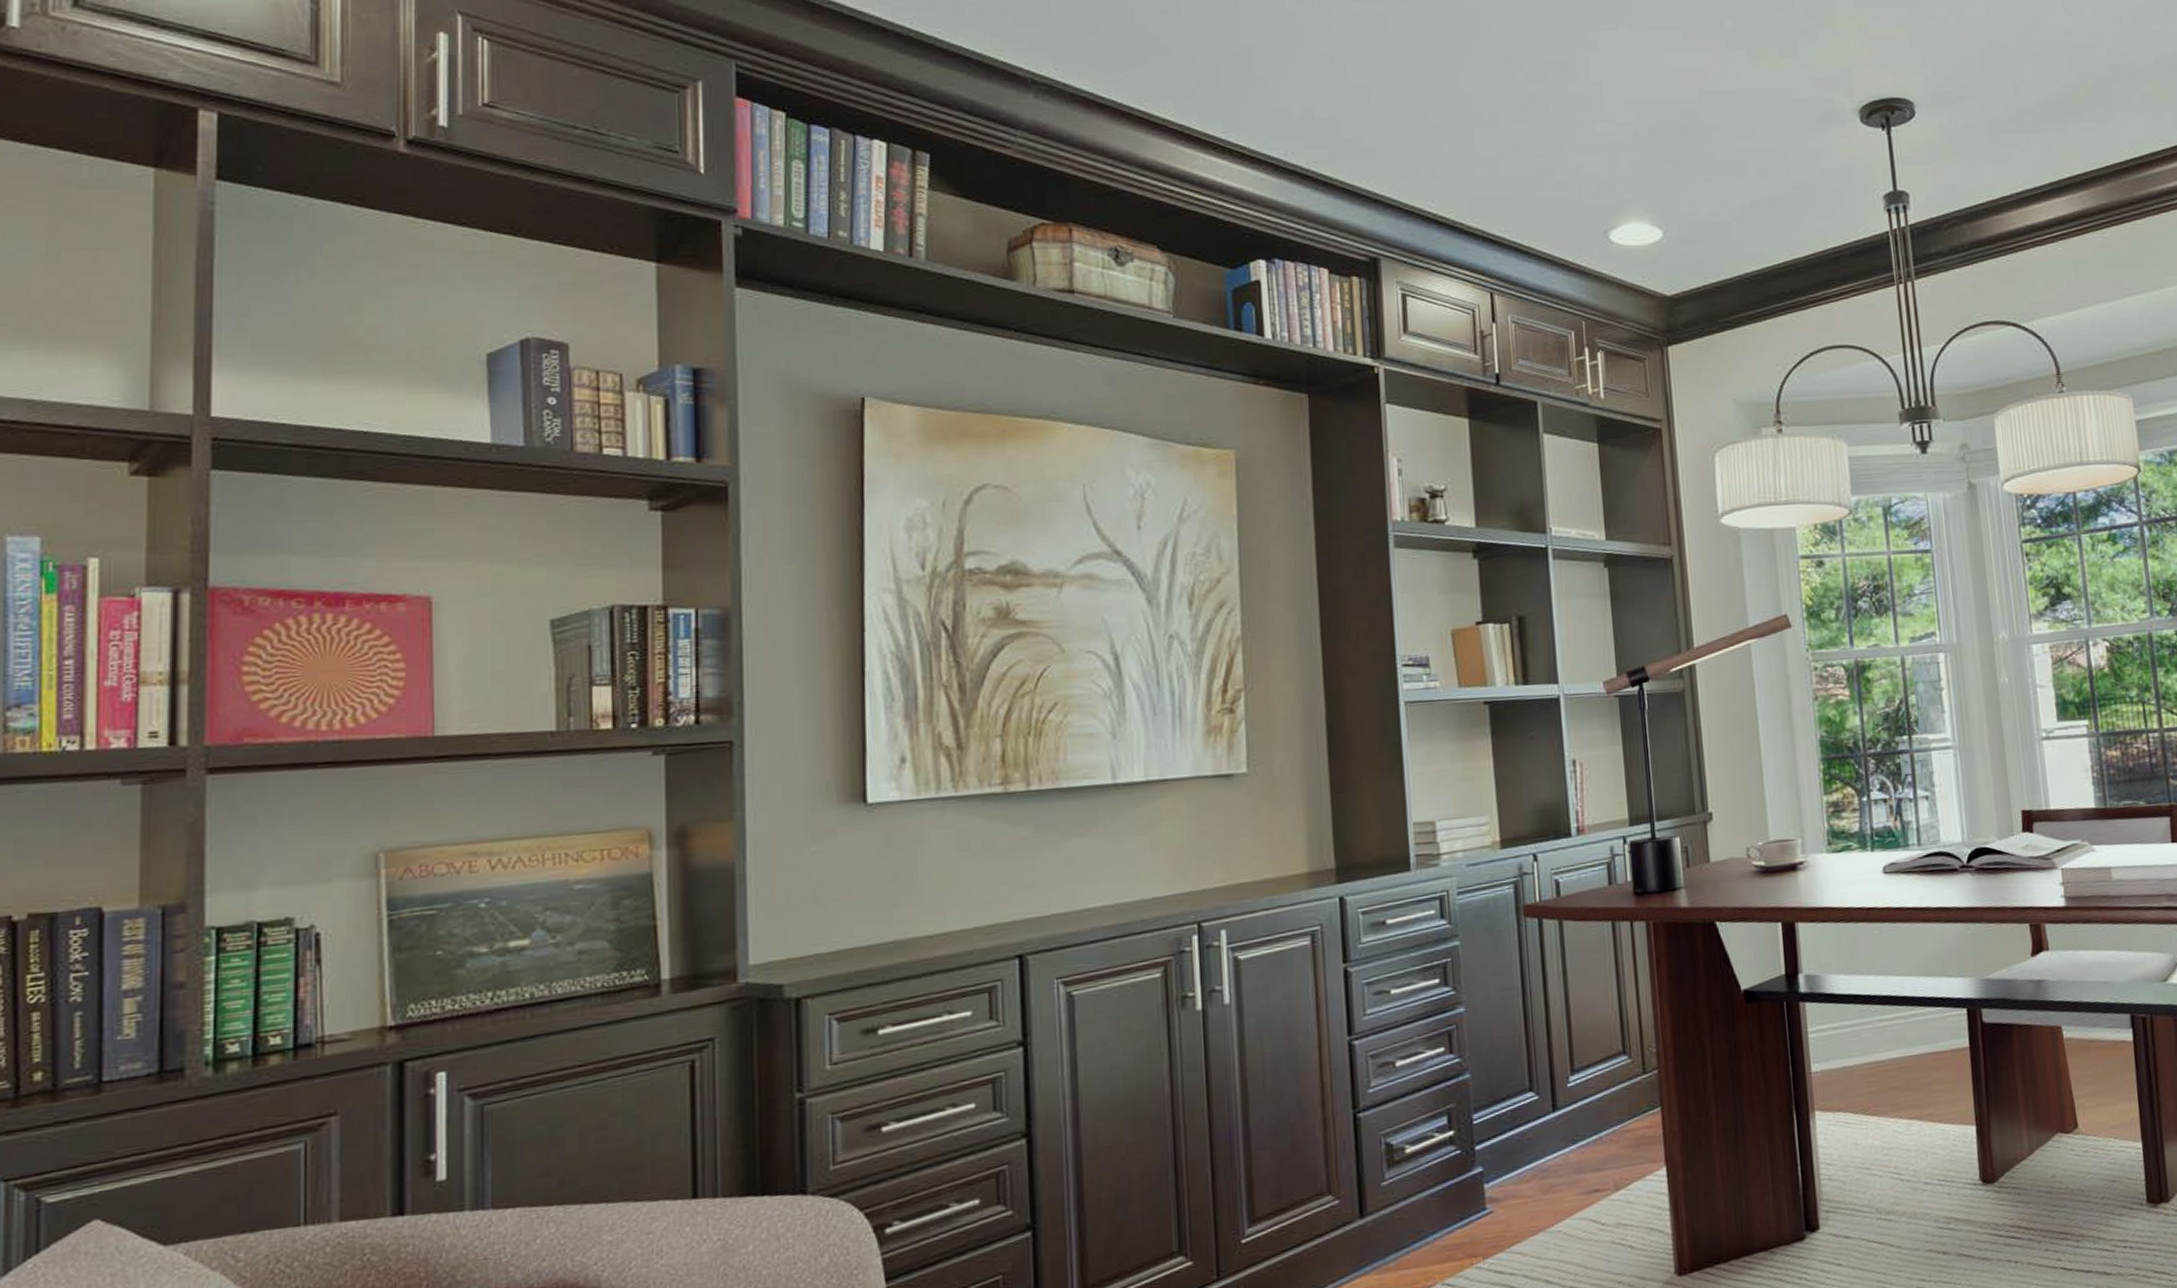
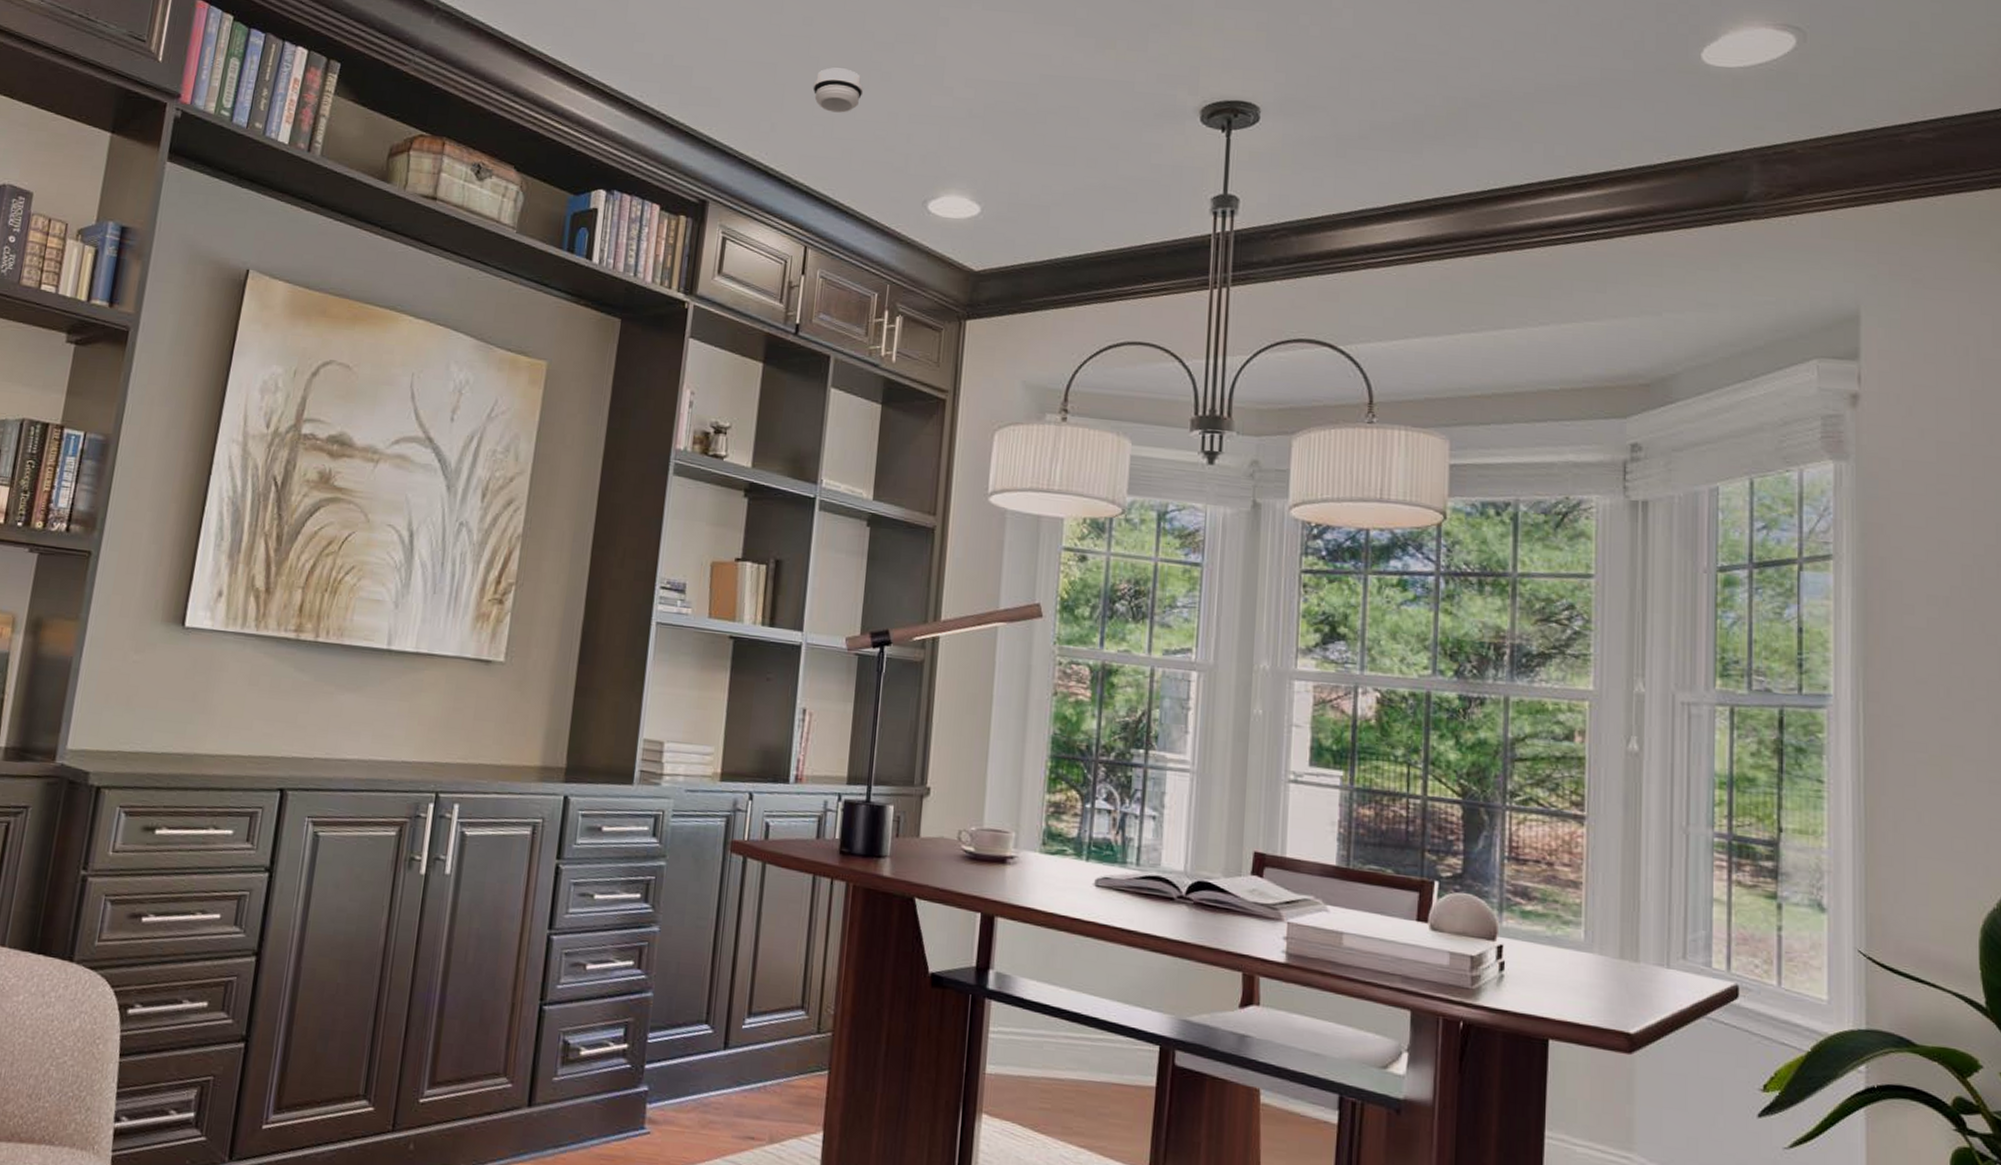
smoke detector: none [1469,104,1523,151] -> present [813,67,864,113]

